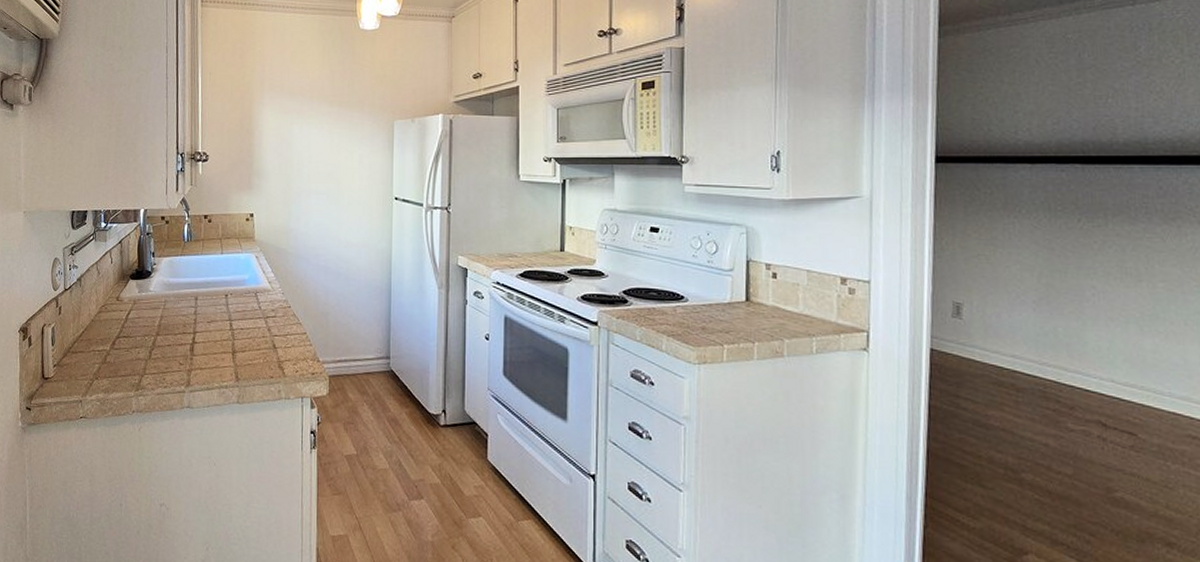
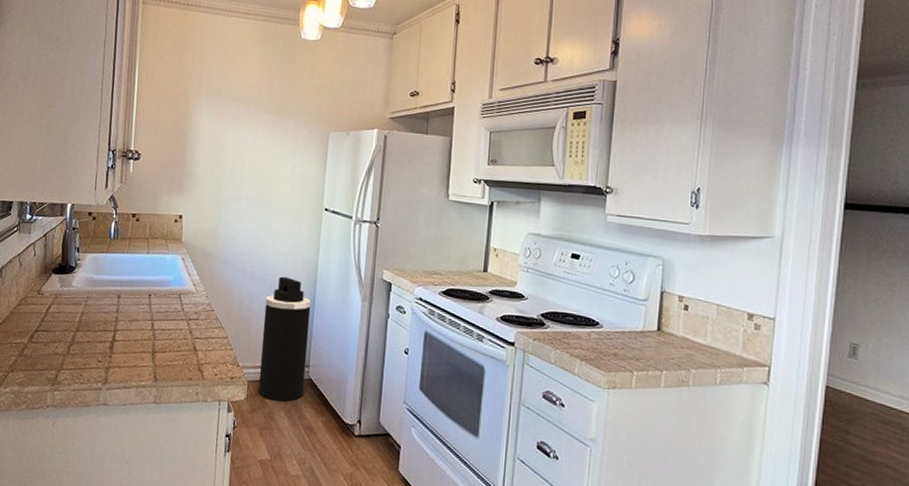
trash can: none [340,268,387,395] -> present [258,276,311,402]

